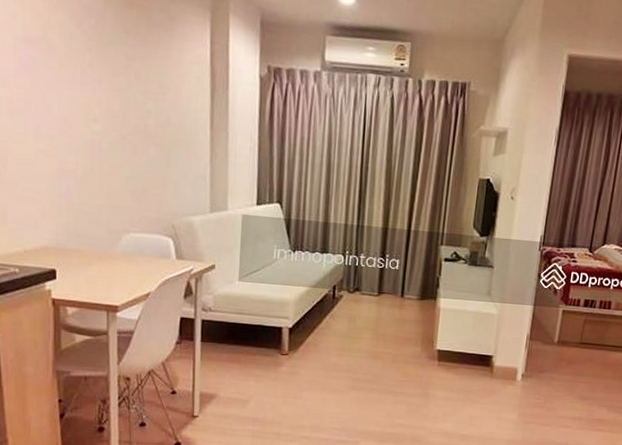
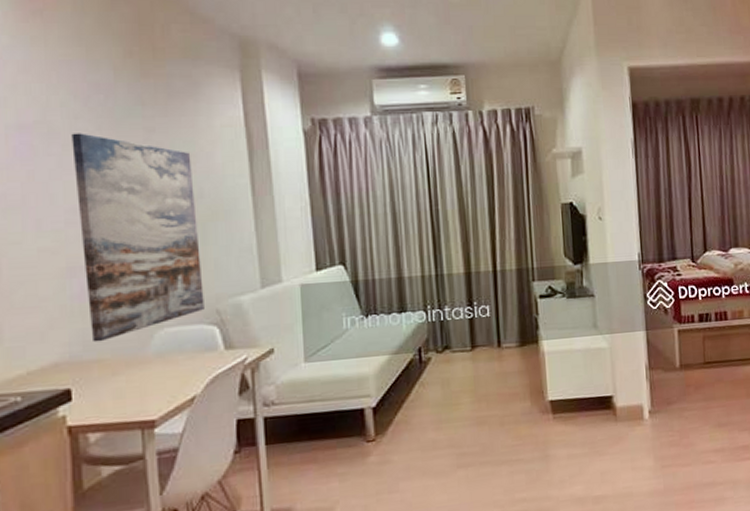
wall art: none [66,51,164,236] -> present [71,133,205,343]

